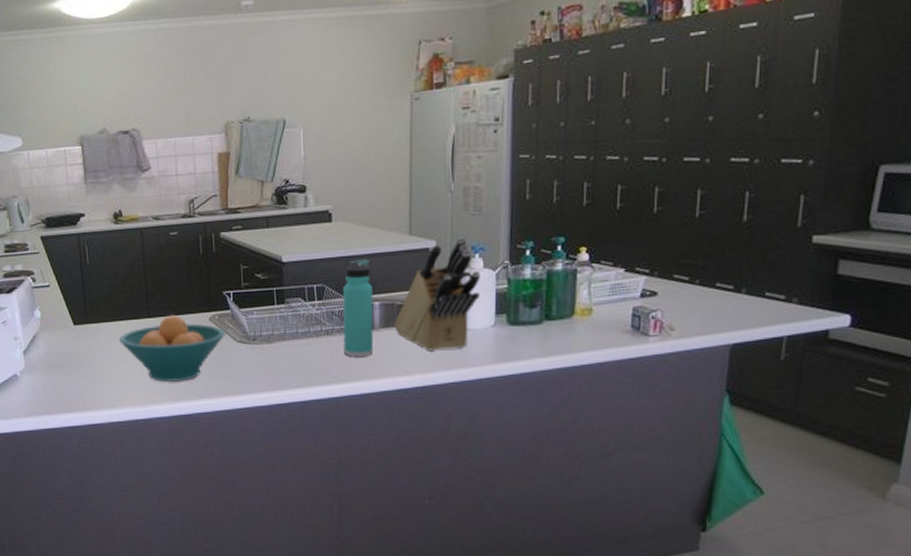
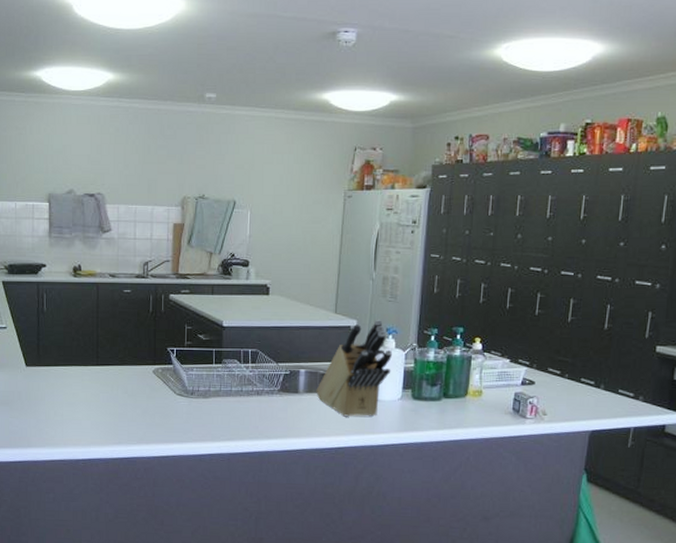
fruit bowl: present [118,314,226,382] -> none [67,365,167,426]
thermos bottle: present [342,259,374,358] -> none [271,330,300,418]

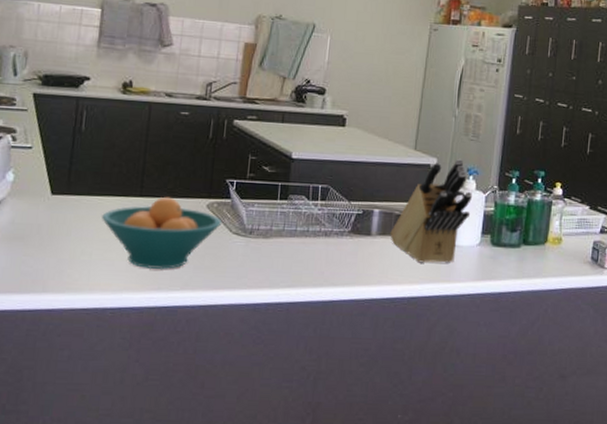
fruit bowl: none [67,365,167,426] -> present [101,196,223,269]

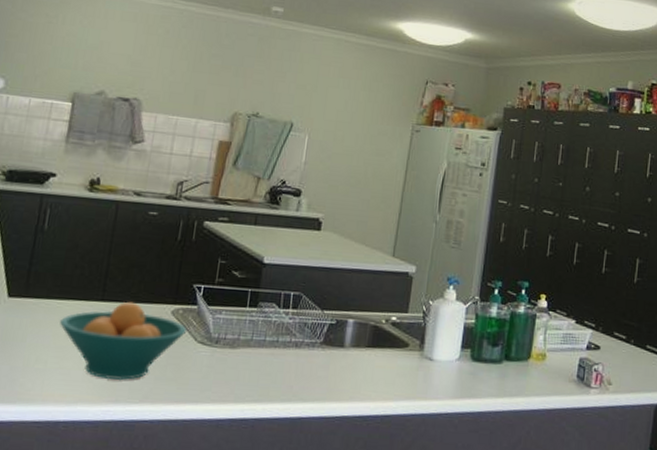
knife block: present [390,158,472,263] -> none [364,266,452,379]

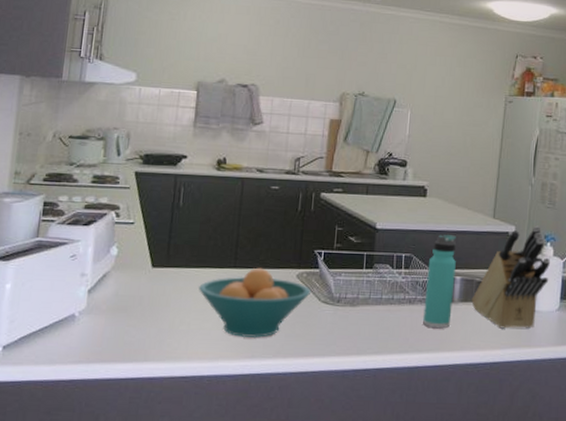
thermos bottle: none [309,272,351,376] -> present [423,234,456,329]
knife block: none [364,266,452,379] -> present [471,225,550,329]

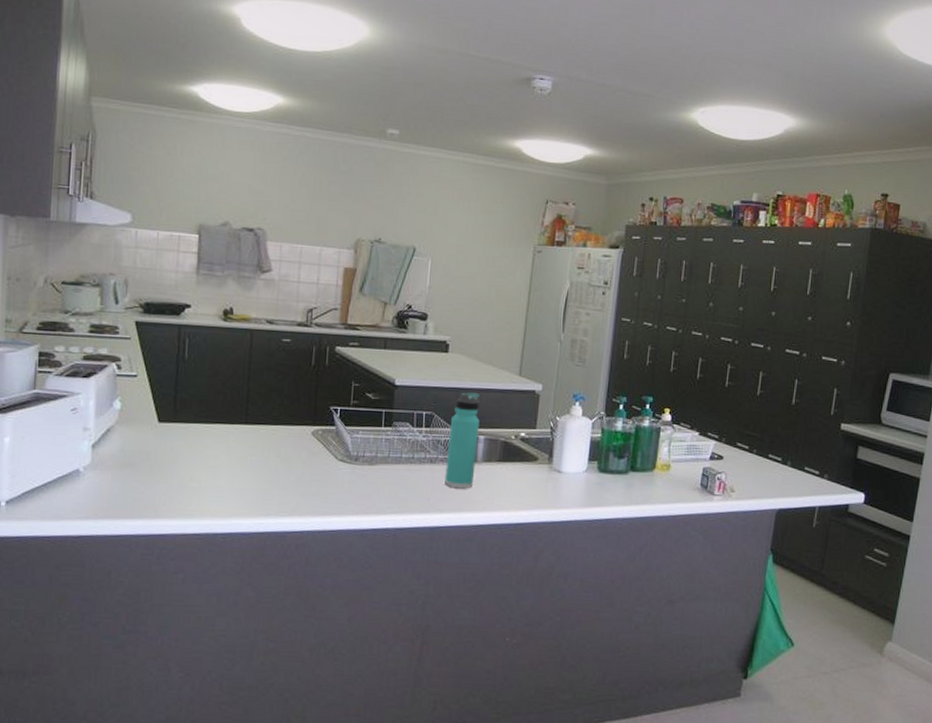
fruit bowl: present [198,267,312,338] -> none [208,424,328,496]
knife block: present [471,225,550,329] -> none [495,384,578,490]

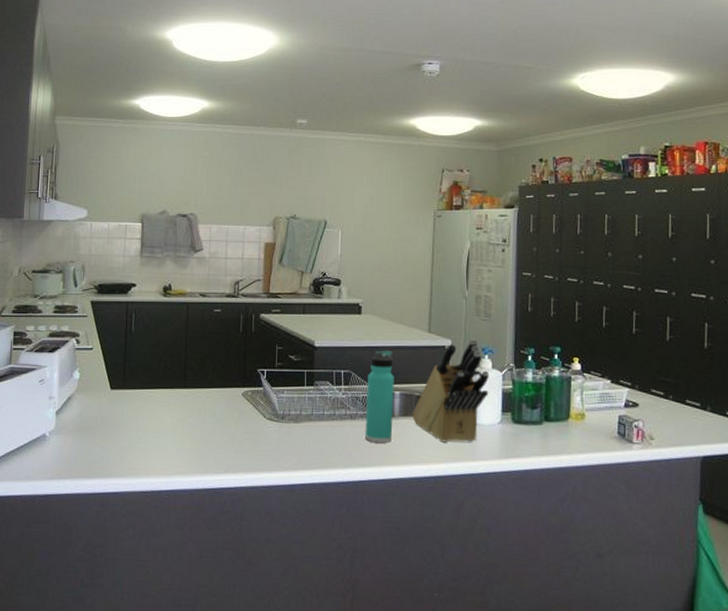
knife block: none [495,384,578,490] -> present [412,338,489,443]

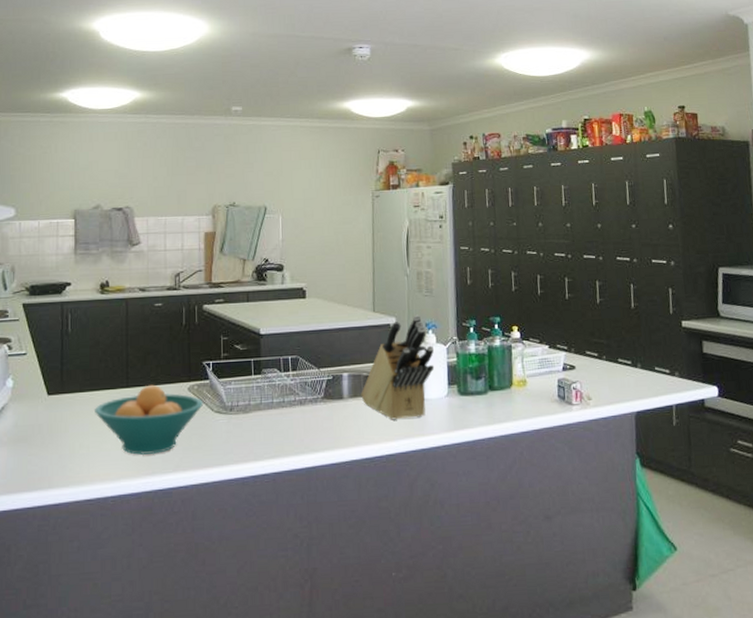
fruit bowl: none [152,387,257,454] -> present [93,384,204,455]
thermos bottle: present [365,350,394,443] -> none [314,333,343,427]

